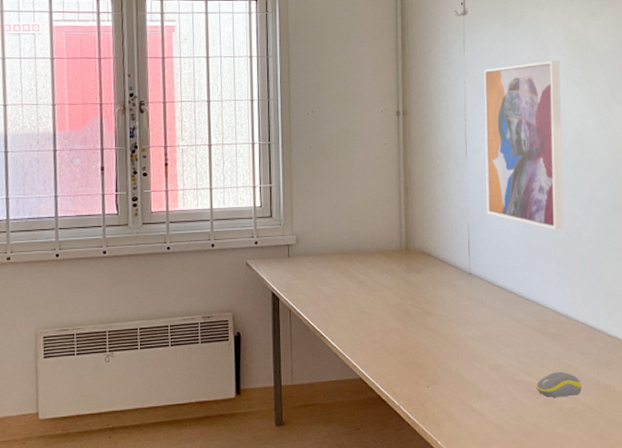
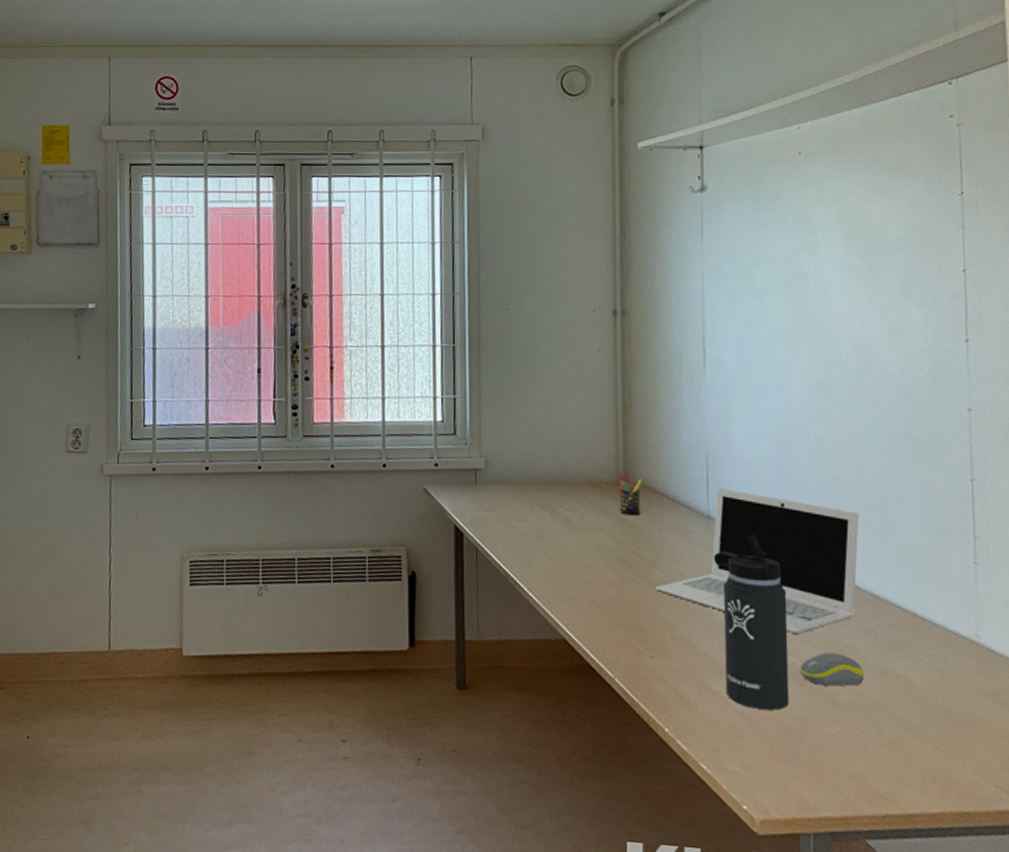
pen holder: none [402,242,420,276] -> present [619,472,643,516]
laptop: none [431,249,579,359] -> present [656,487,859,634]
thermos bottle: none [473,285,529,420] -> present [713,534,789,710]
wall art: present [483,60,563,230] -> none [728,248,838,467]

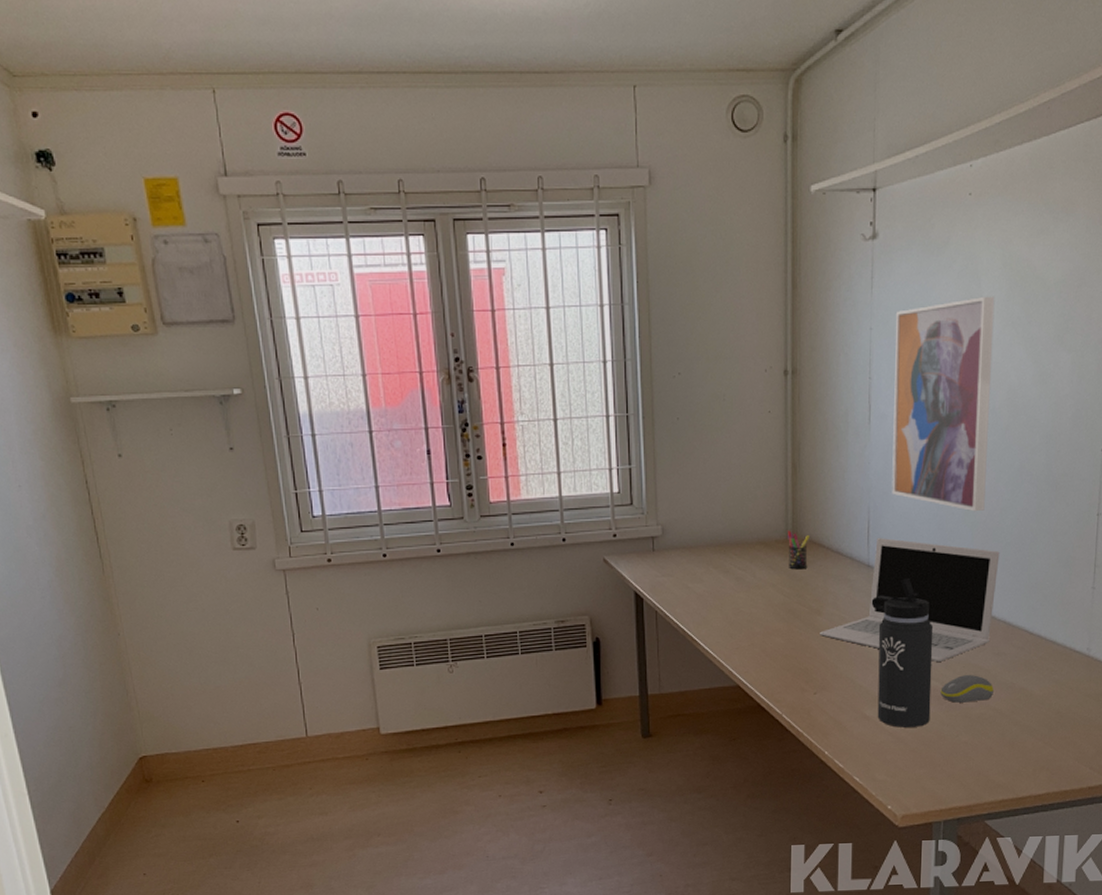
wall art: none [728,248,838,467] -> present [892,296,995,512]

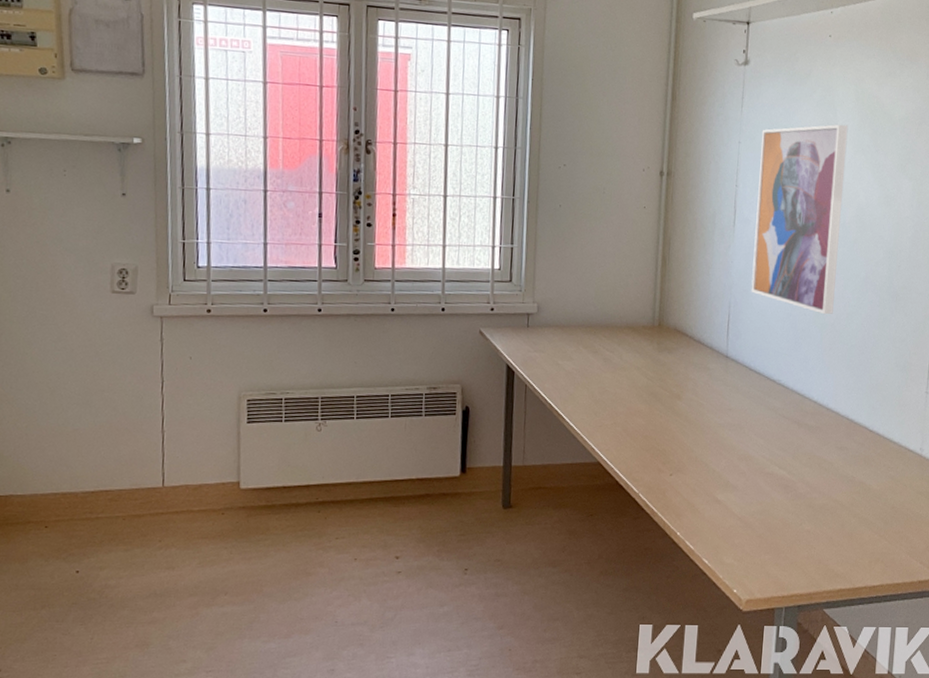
pen holder: present [788,530,810,570] -> none [654,317,675,355]
laptop: present [820,537,1000,662] -> none [679,330,845,452]
thermos bottle: present [871,578,934,728] -> none [727,371,784,514]
computer mouse: present [940,675,994,703] -> none [787,466,836,493]

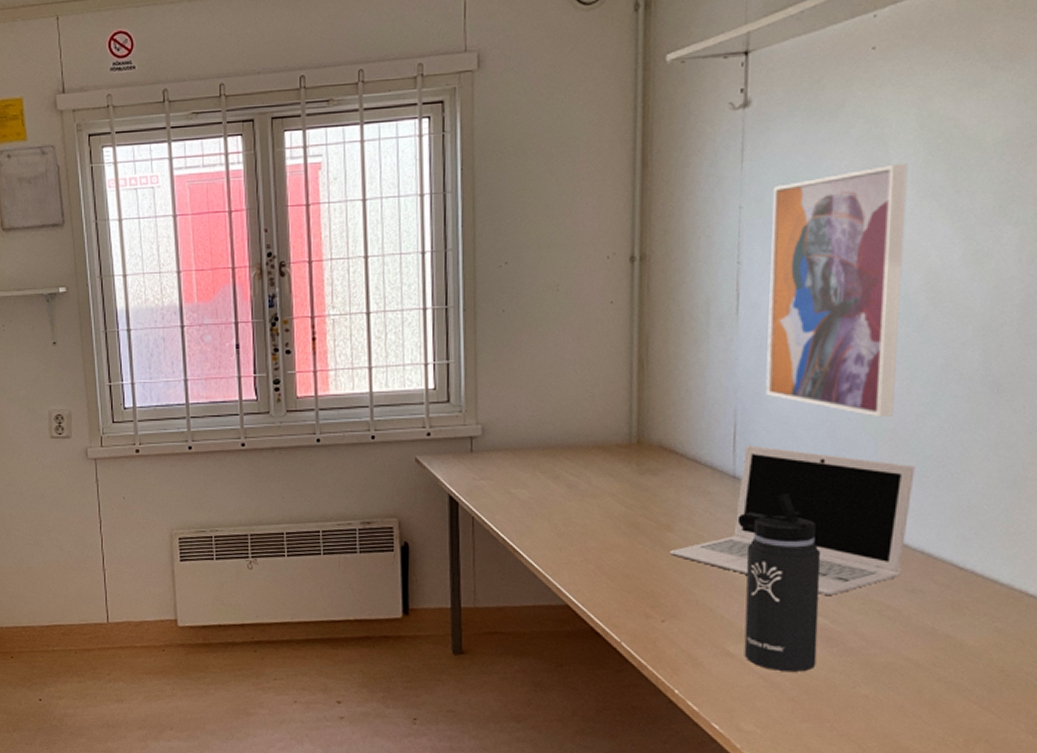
laptop: none [679,330,845,452] -> present [670,444,915,595]
thermos bottle: none [727,371,784,514] -> present [737,494,822,672]

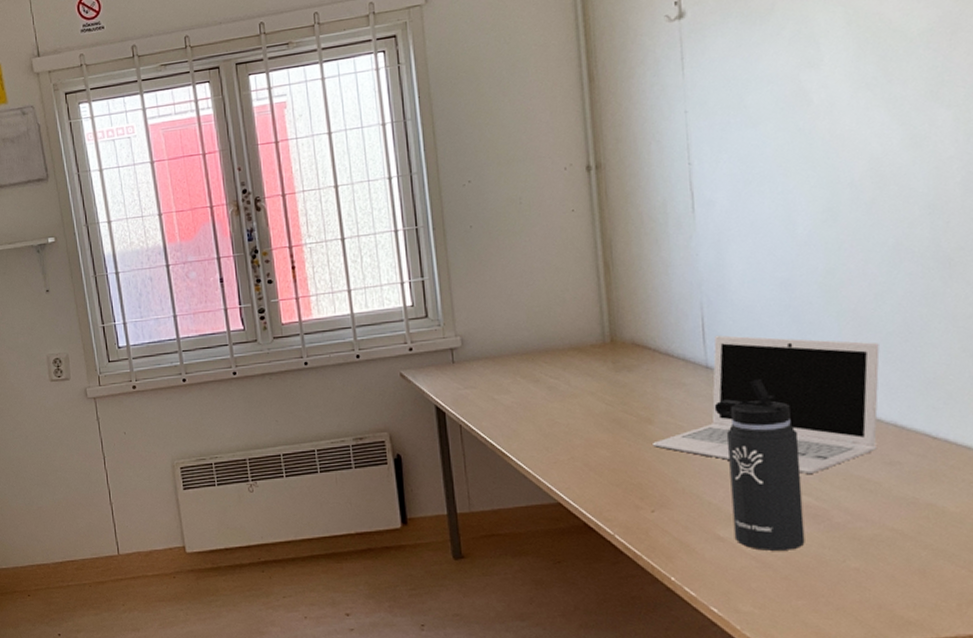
wall art: present [765,163,908,418] -> none [714,58,853,300]

